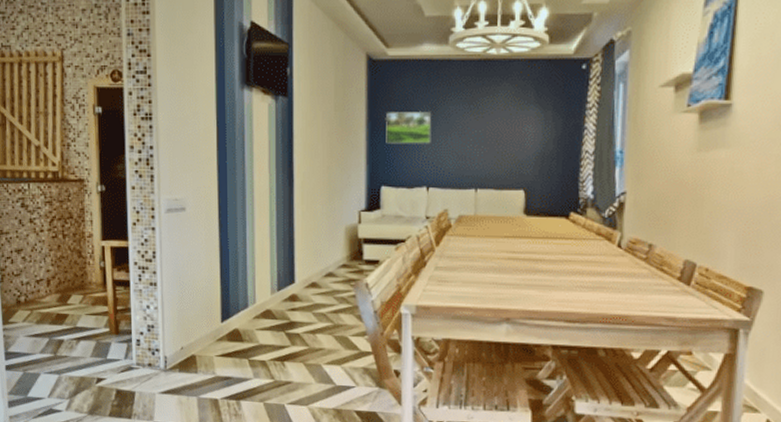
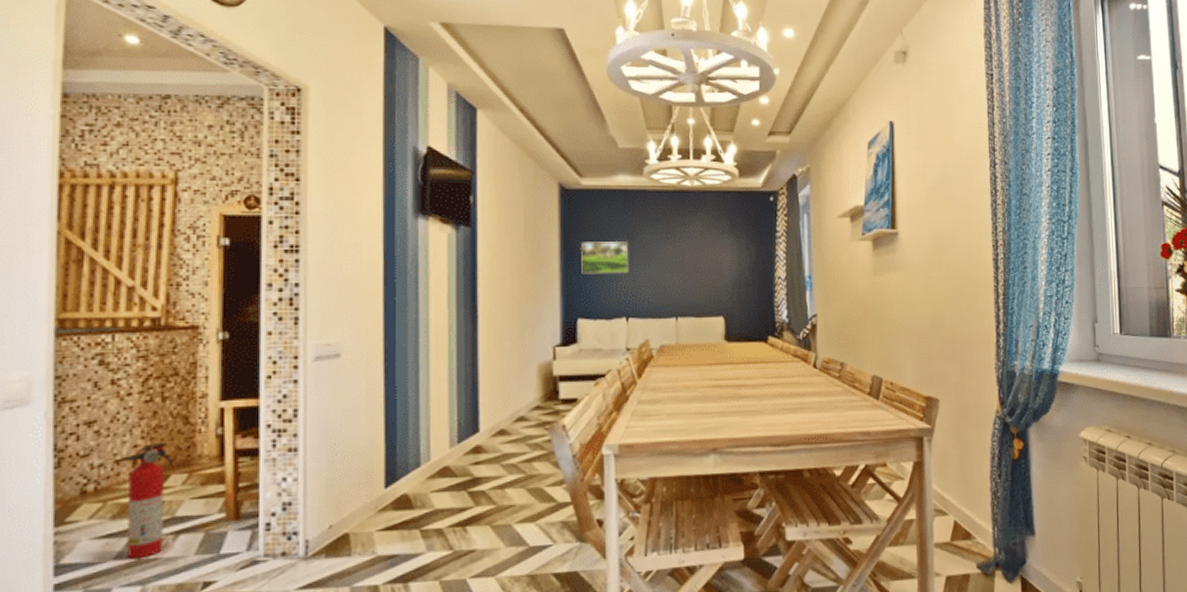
fire extinguisher: none [42,270,73,355] -> present [124,443,173,560]

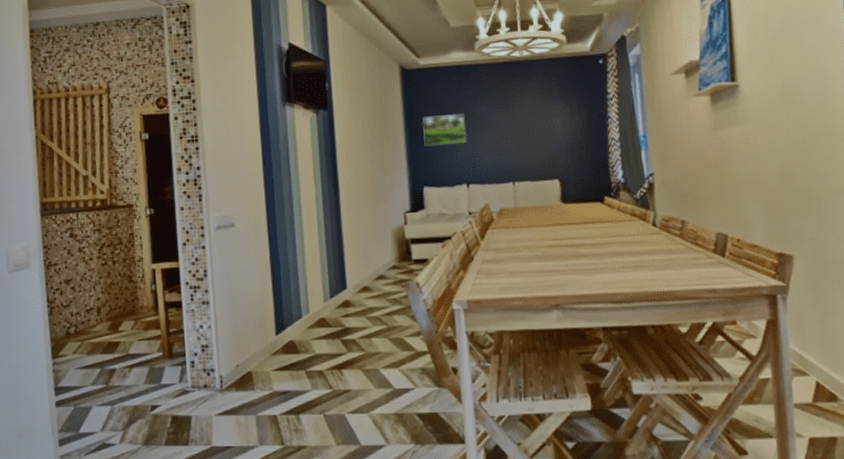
fire extinguisher: present [124,443,173,560] -> none [92,297,124,386]

